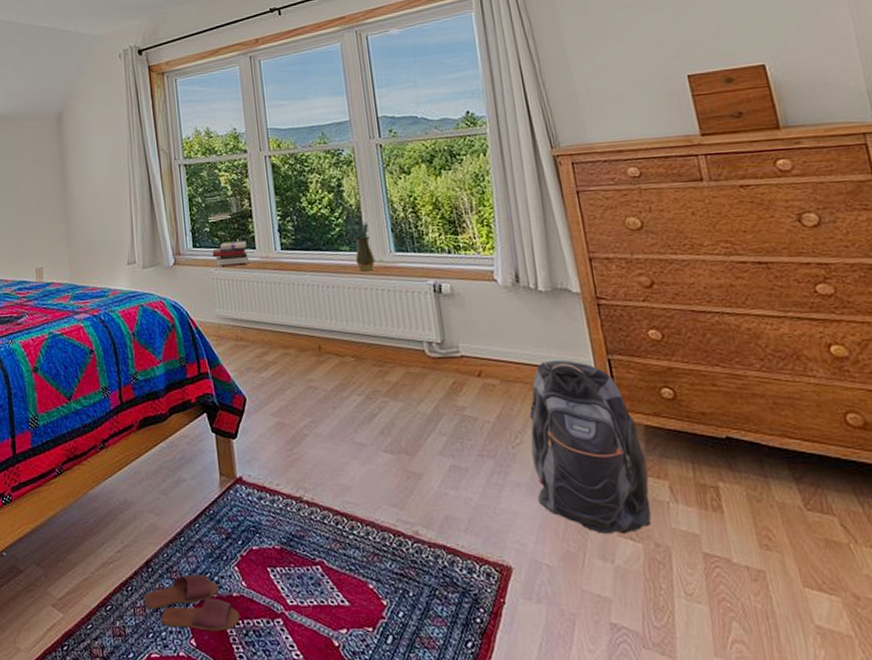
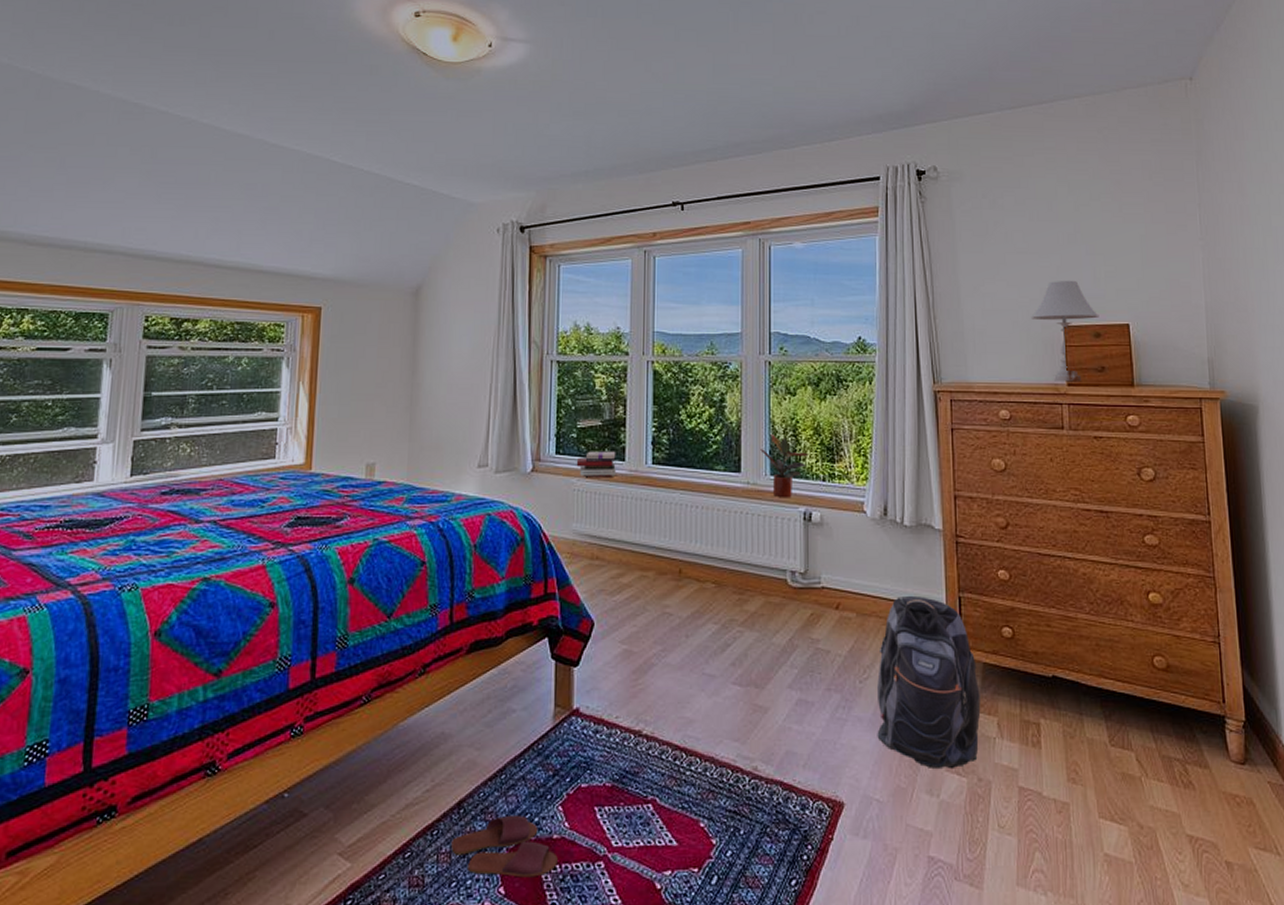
vase: present [346,216,375,272] -> none [724,434,749,494]
potted plant: none [382,213,432,272] -> present [760,434,809,498]
table lamp: none [649,27,729,133] -> present [1031,280,1100,382]

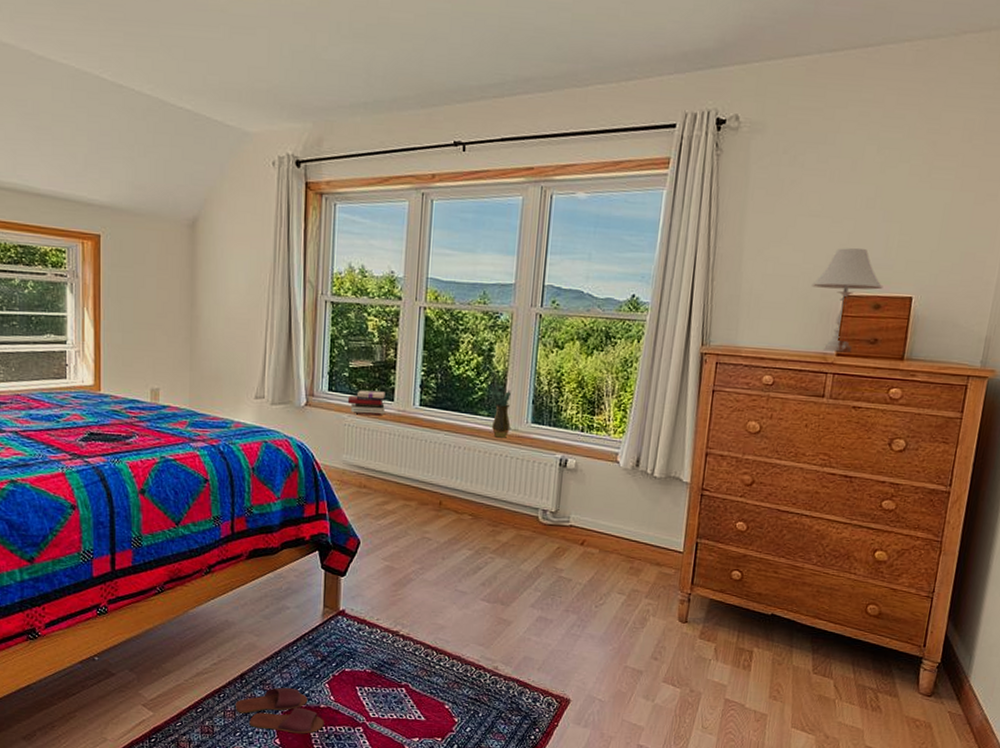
vase: none [724,434,749,494] -> present [489,382,511,438]
potted plant: present [760,434,809,498] -> none [524,385,571,445]
backpack: present [876,595,981,770] -> none [605,538,704,681]

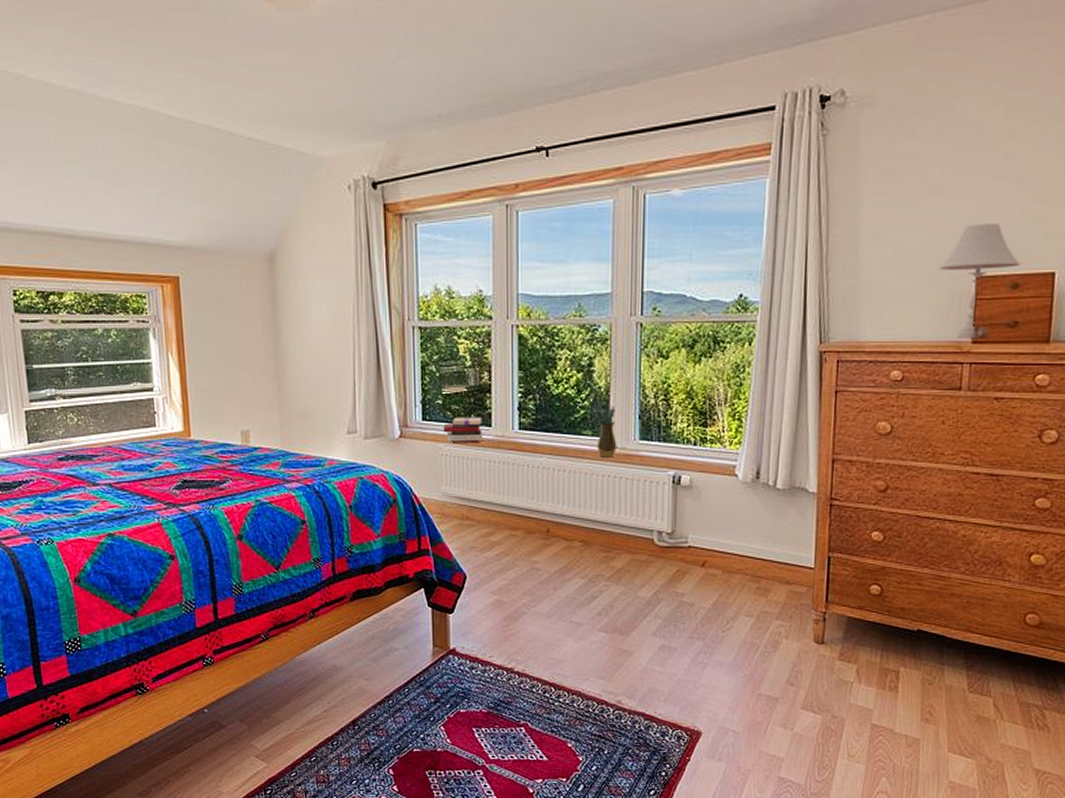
slippers: present [236,687,324,734] -> none [350,731,442,780]

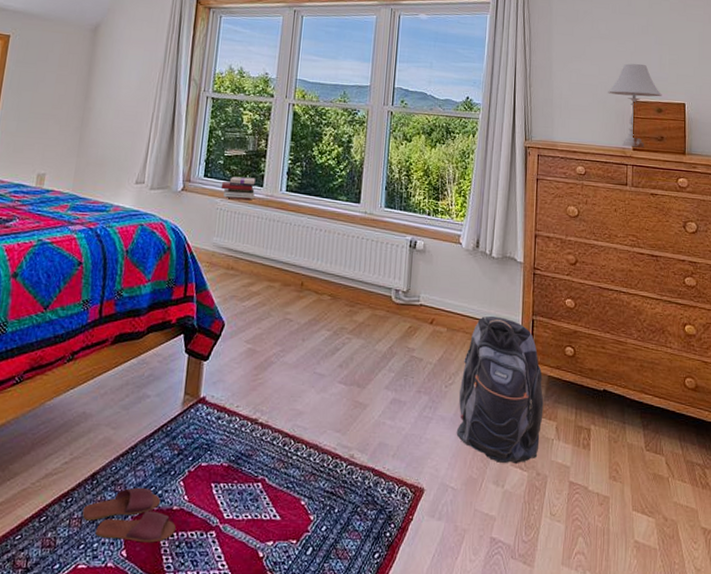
slippers: none [350,731,442,780] -> present [82,487,176,543]
vase: present [592,399,617,458] -> none [348,170,367,221]
backpack: none [736,554,842,708] -> present [456,315,544,465]

